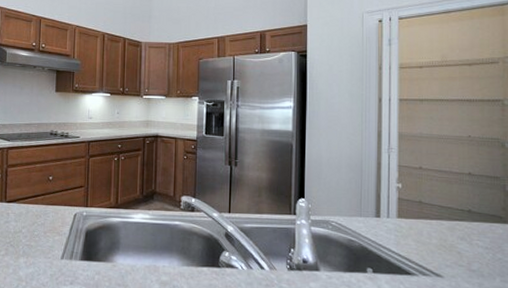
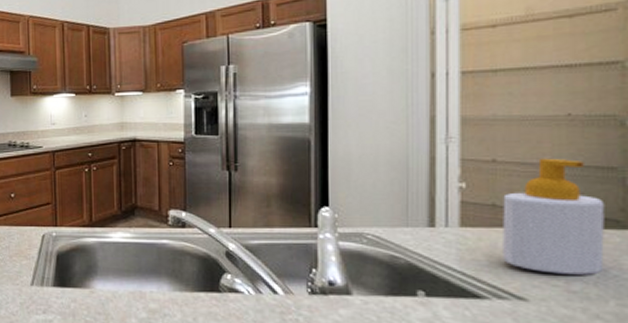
soap bottle: none [426,167,492,258] -> present [503,158,605,275]

